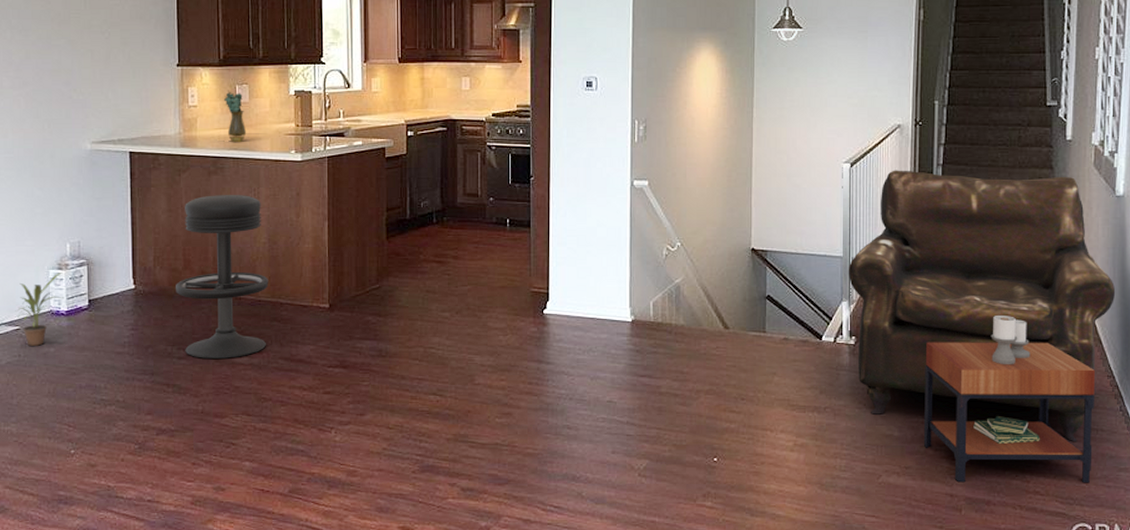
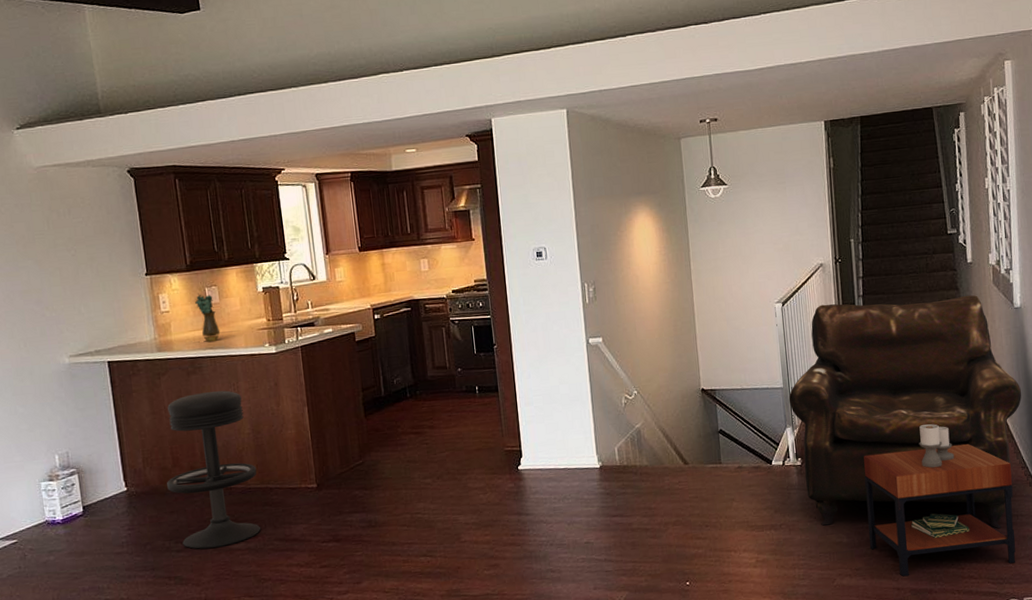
potted plant: present [15,272,65,347] -> none [10,483,59,558]

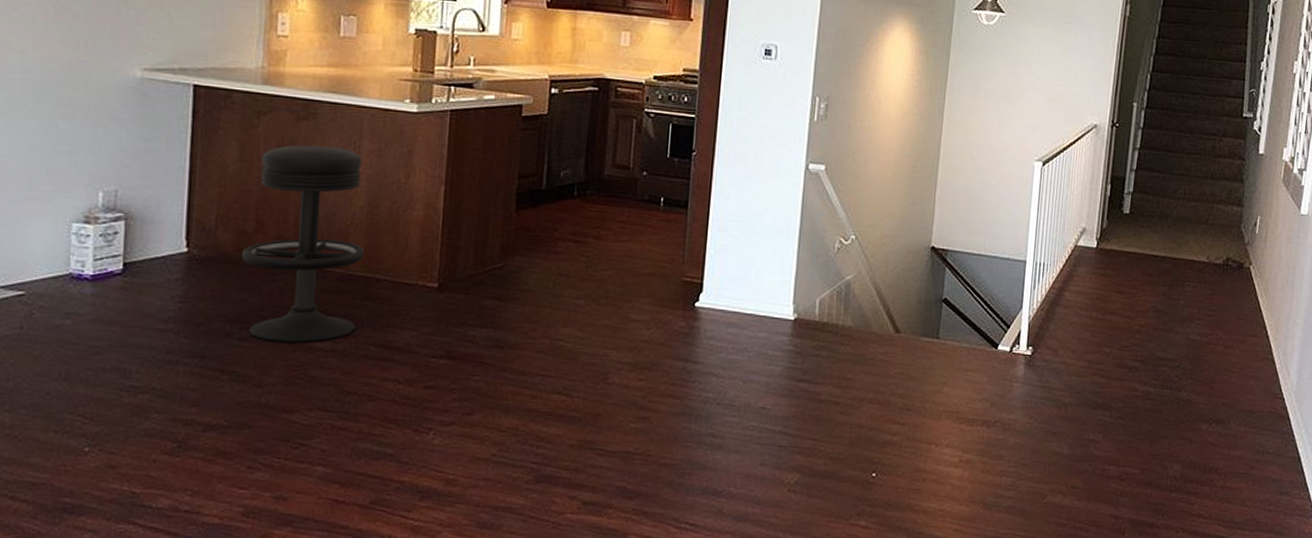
vase: present [195,293,221,343] -> none [324,20,350,86]
leather: present [788,295,1022,528] -> none [1030,172,1293,463]
side table: present [864,424,1016,577] -> none [1092,331,1266,507]

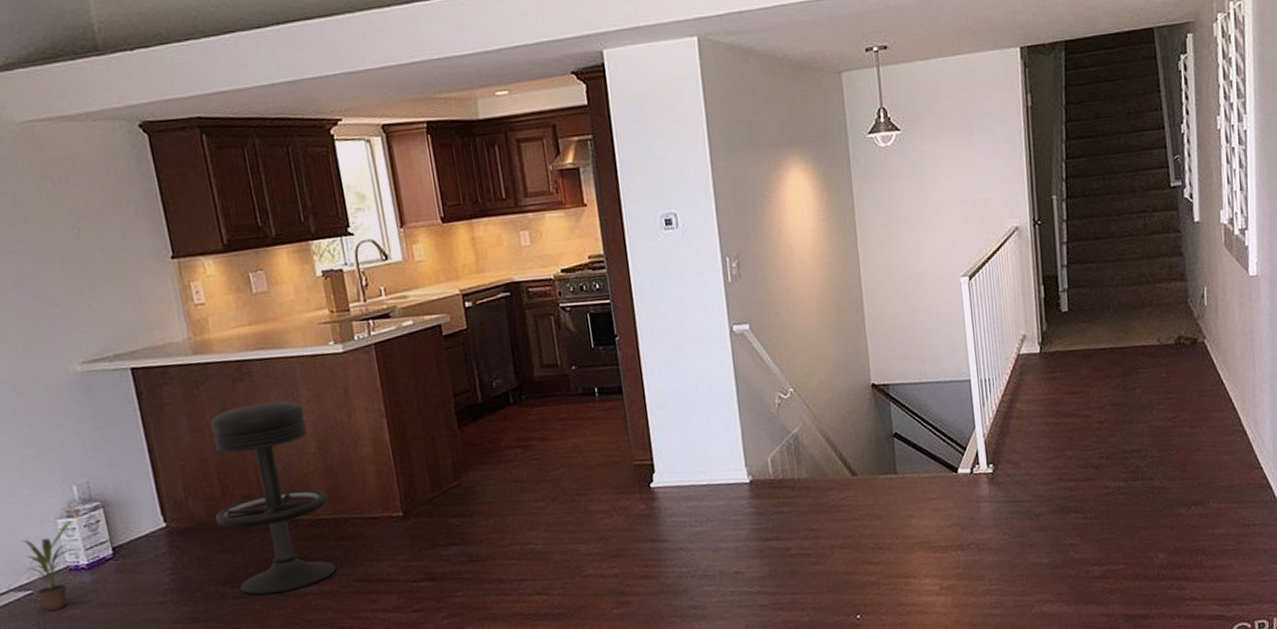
potted plant: none [20,227,91,318] -> present [22,520,82,612]

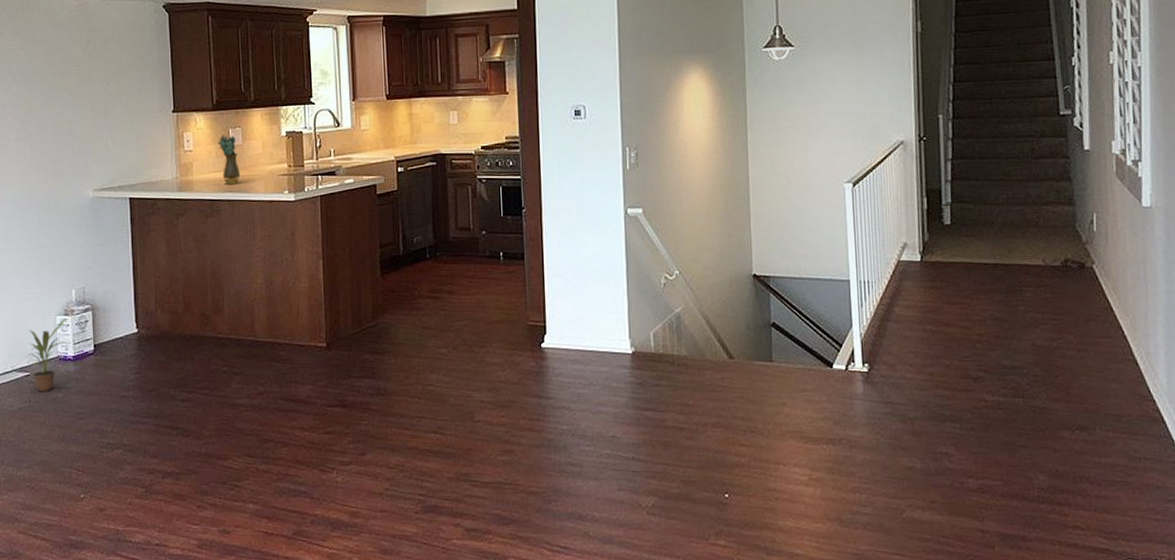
bar stool: present [210,400,336,595] -> none [177,236,267,402]
vase: none [237,279,272,342] -> present [218,133,241,186]

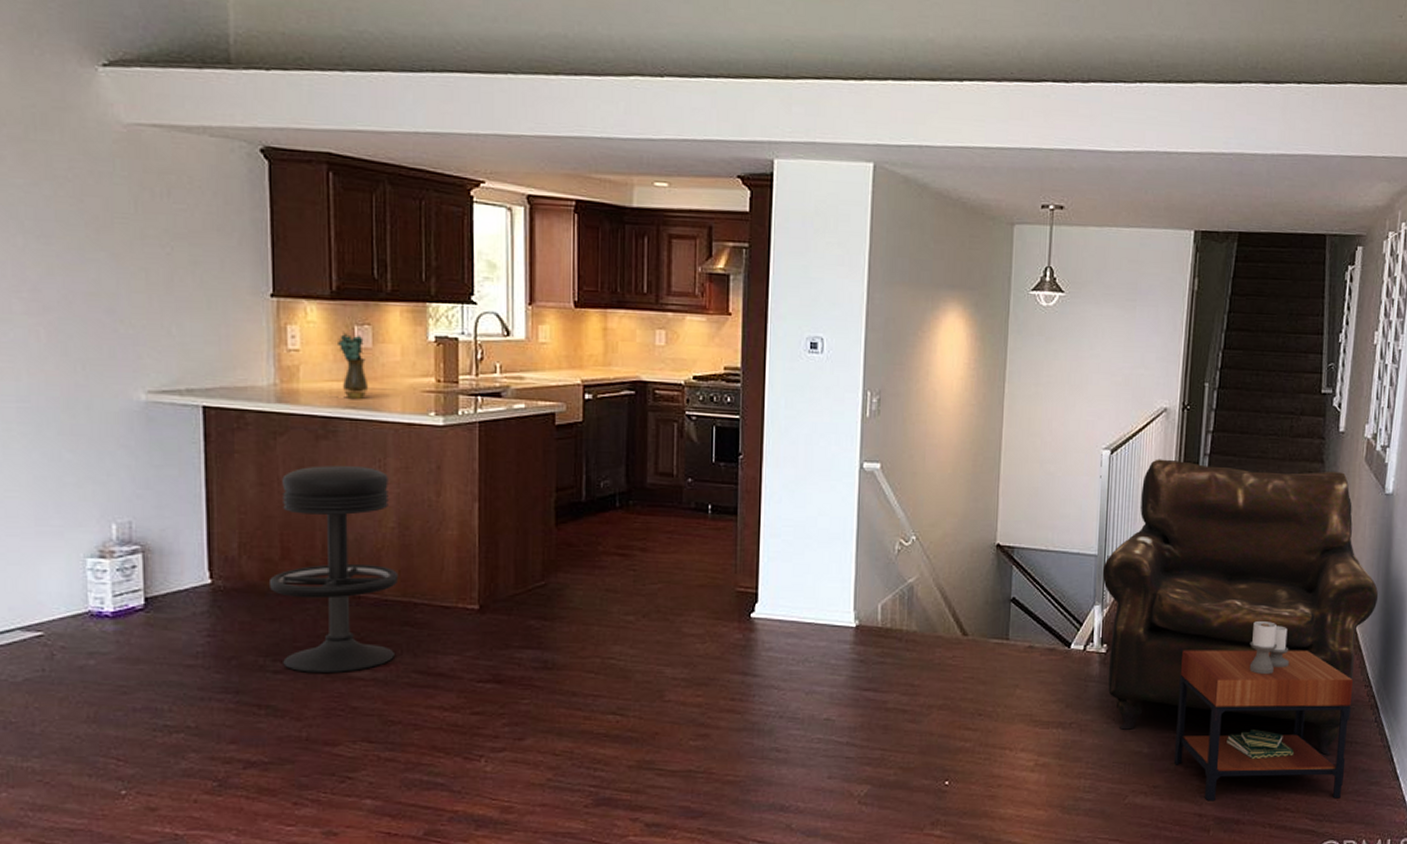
potted plant: present [25,318,71,393] -> none [36,562,110,659]
bar stool: none [177,236,267,402] -> present [270,466,399,674]
leather: none [856,188,1150,471] -> present [1102,459,1379,755]
side table: none [945,338,1136,517] -> present [1173,621,1353,802]

